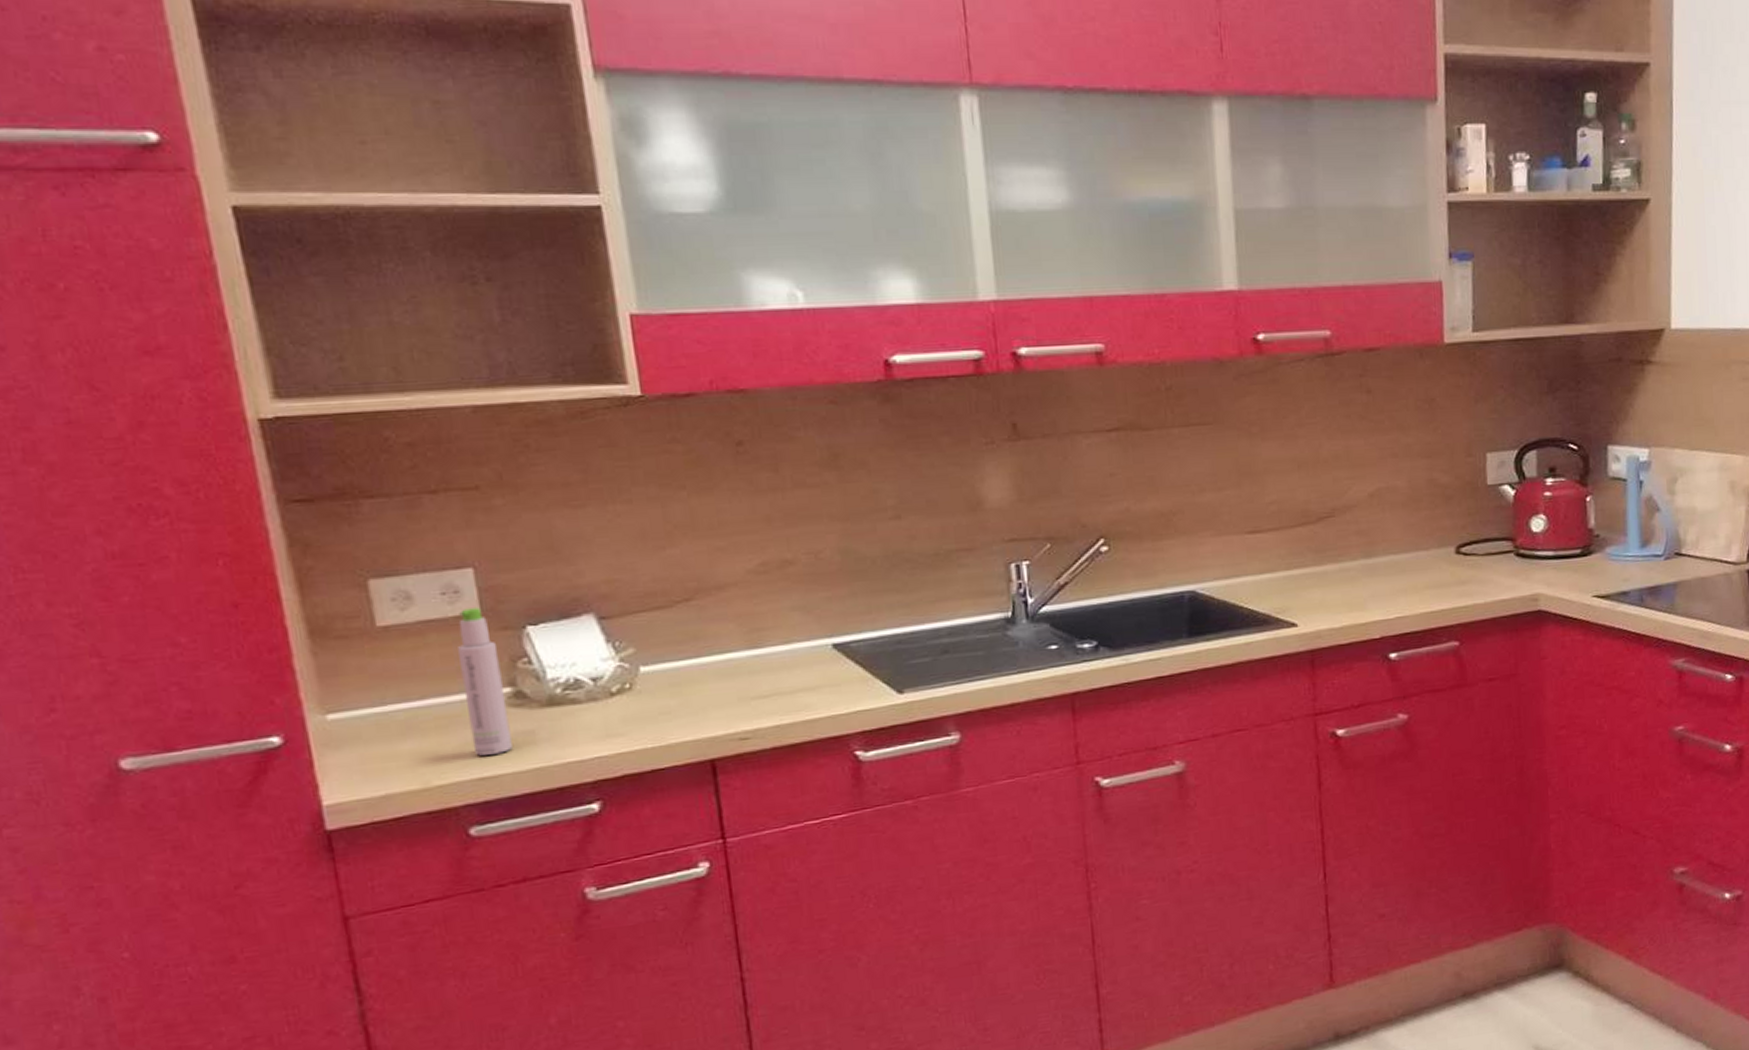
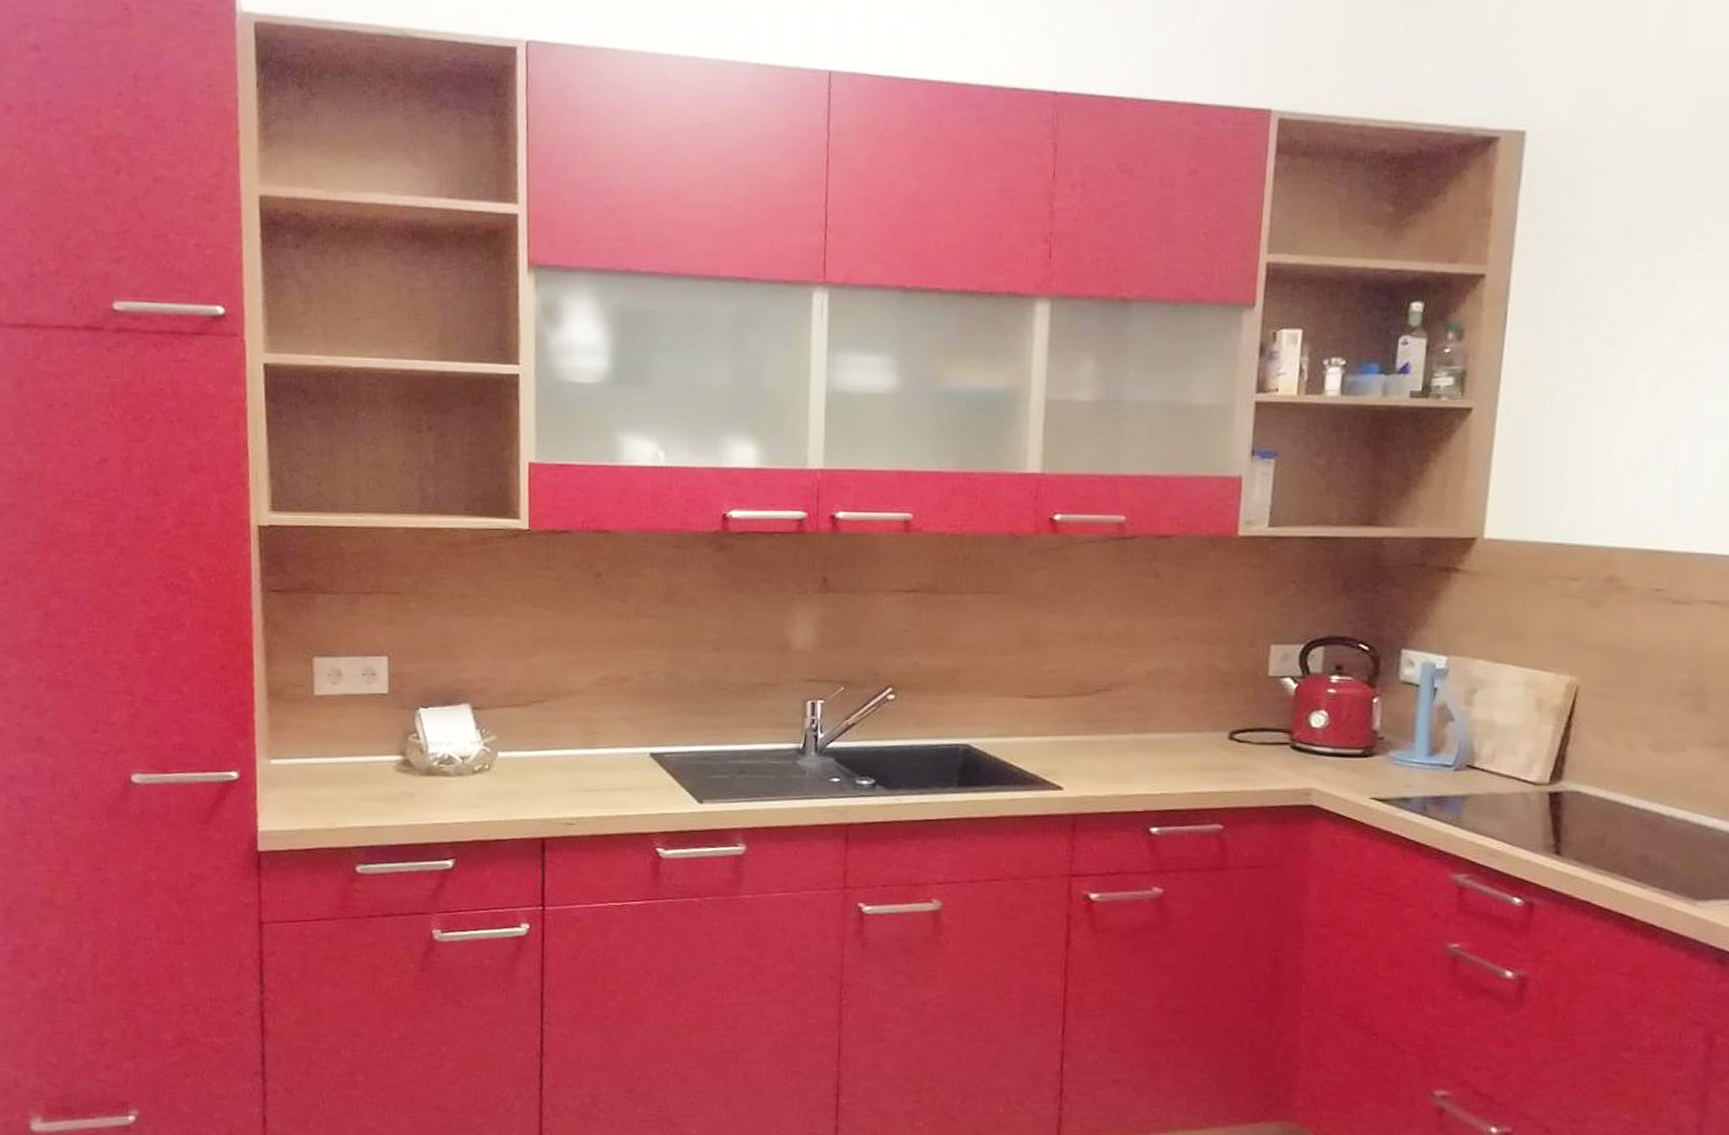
bottle: present [458,607,513,756] -> none [367,688,397,809]

